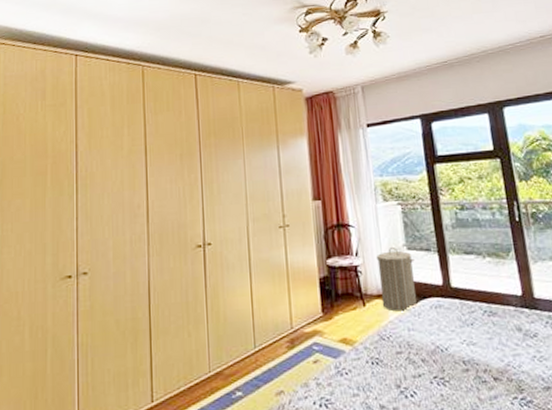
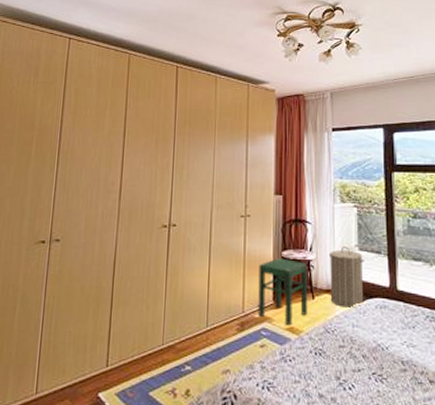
stool: none [303,266,360,338] -> present [258,257,308,326]

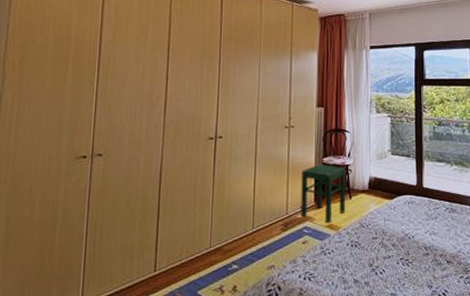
laundry hamper: present [328,245,365,308] -> none [365,151,396,205]

